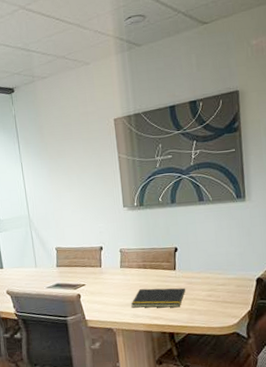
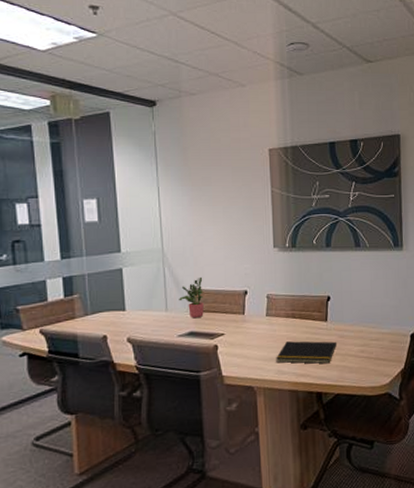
potted plant: none [45,237,67,273] -> present [179,276,204,319]

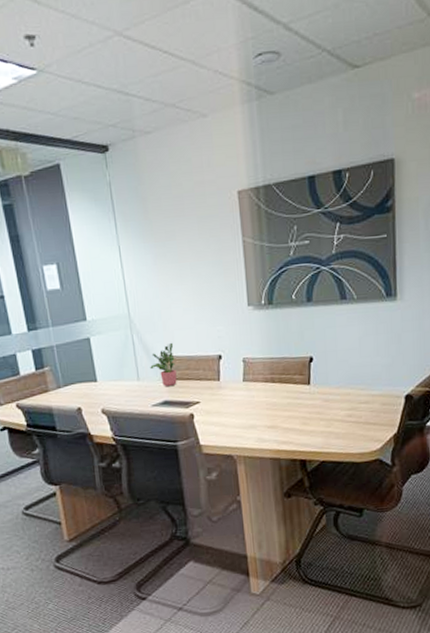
notepad: present [276,341,338,364] -> none [255,406,322,430]

